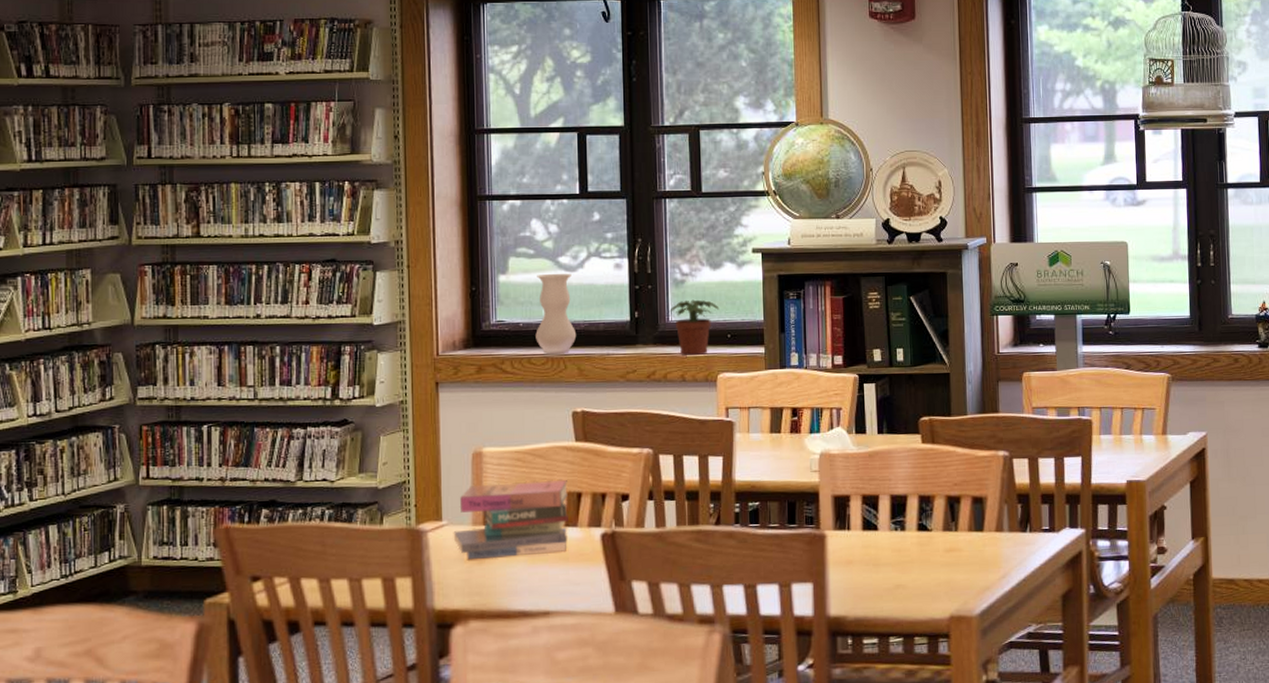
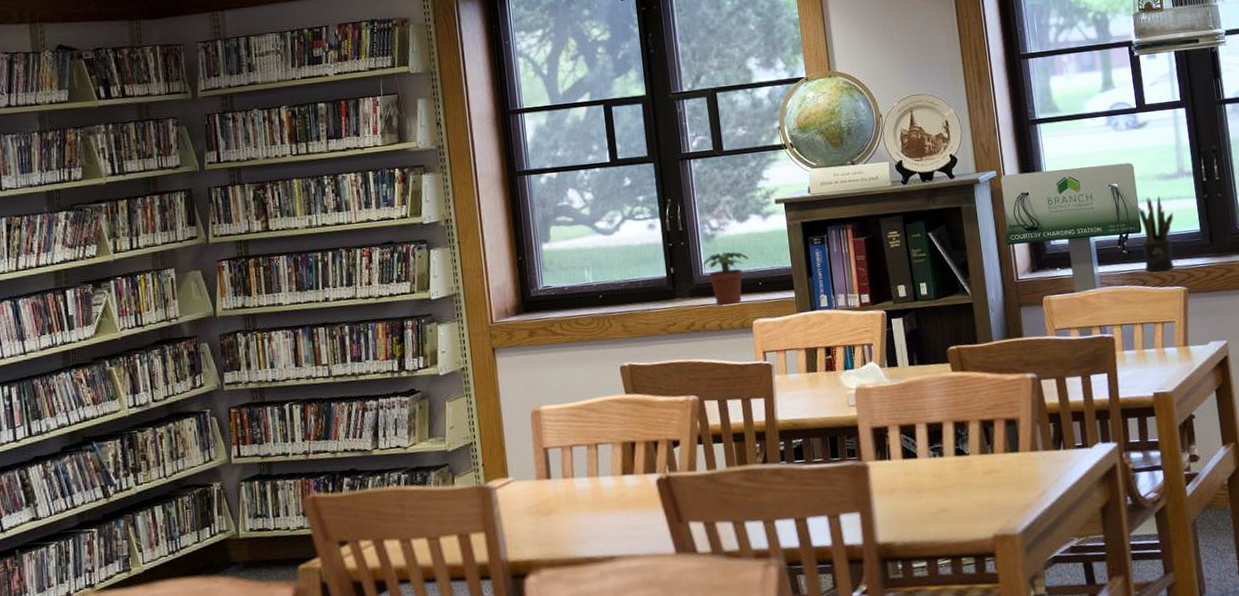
books: present [453,479,569,561] -> none [519,430,626,513]
vase: present [535,273,577,355] -> none [577,237,619,315]
potted plant: none [1128,277,1164,356] -> present [1138,195,1174,272]

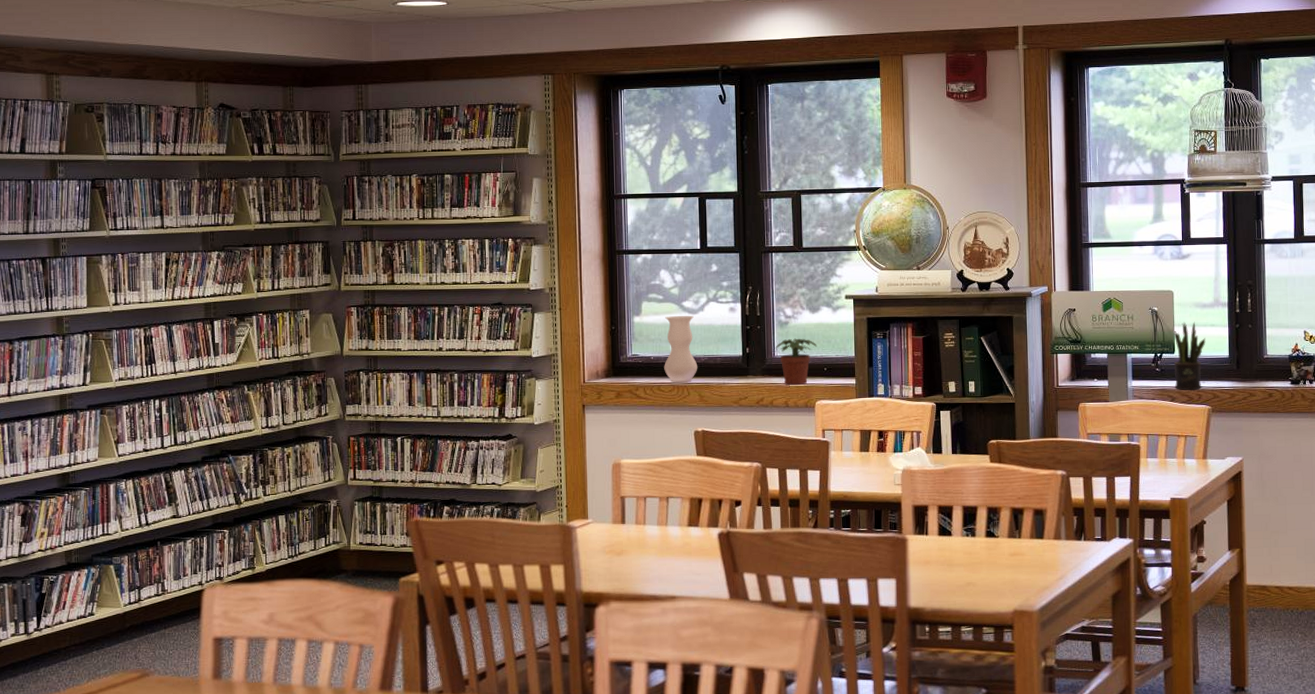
vase: none [577,237,619,315] -> present [664,315,698,383]

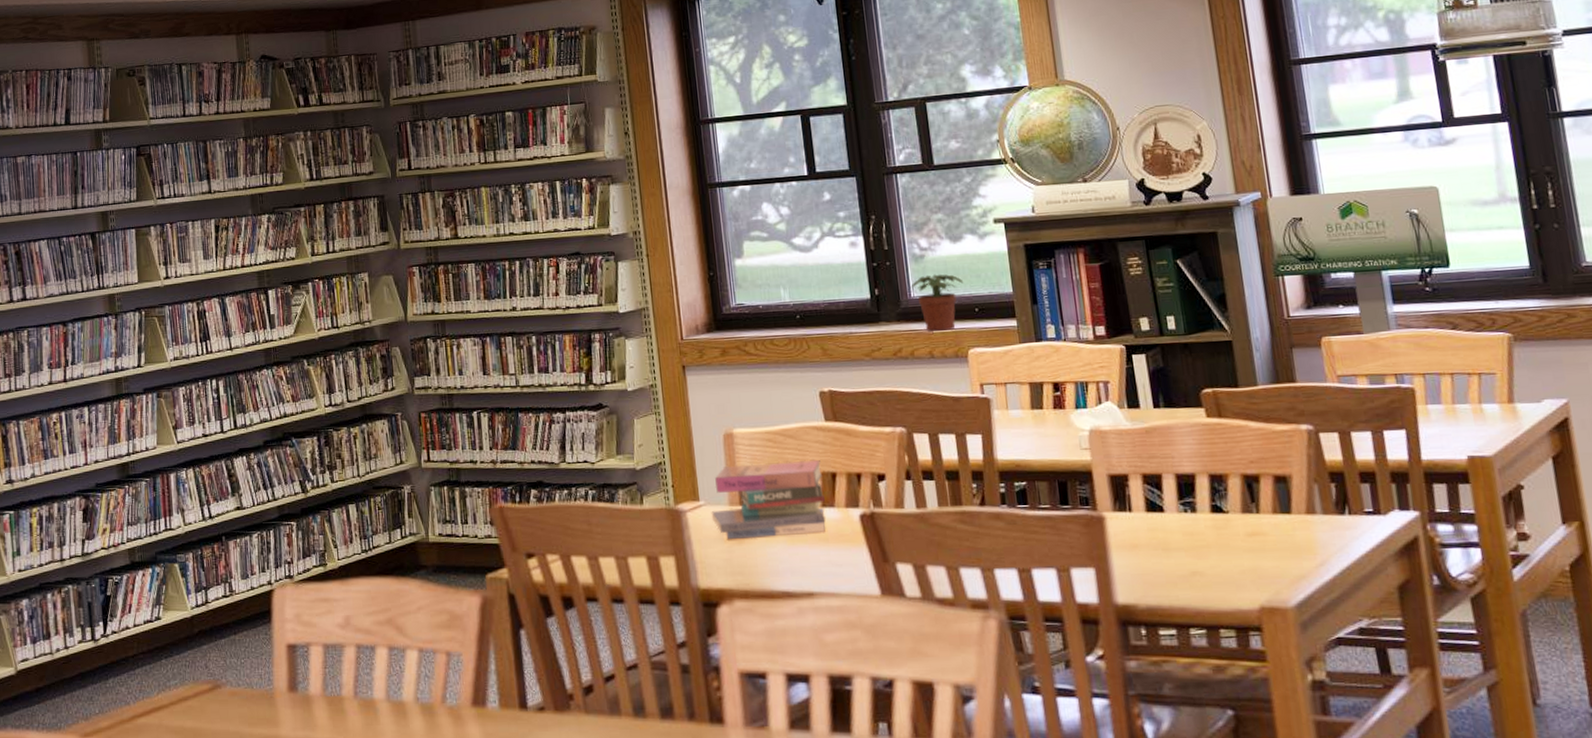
books: none [597,487,692,552] -> present [711,459,826,540]
vase: present [664,315,698,383] -> none [772,254,817,336]
potted plant: present [1173,321,1206,390] -> none [1445,224,1494,314]

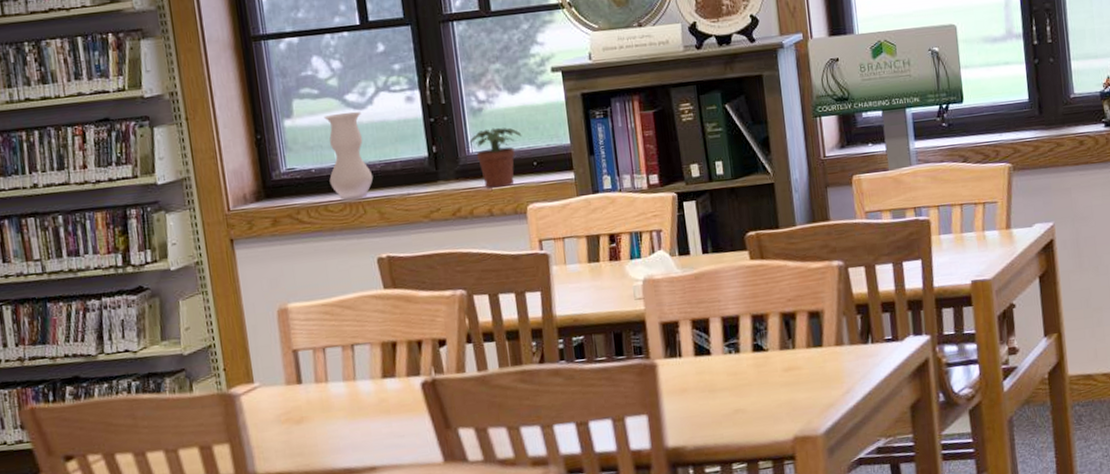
books: present [711,459,826,540] -> none [267,329,387,421]
vase: none [772,254,817,336] -> present [324,111,374,200]

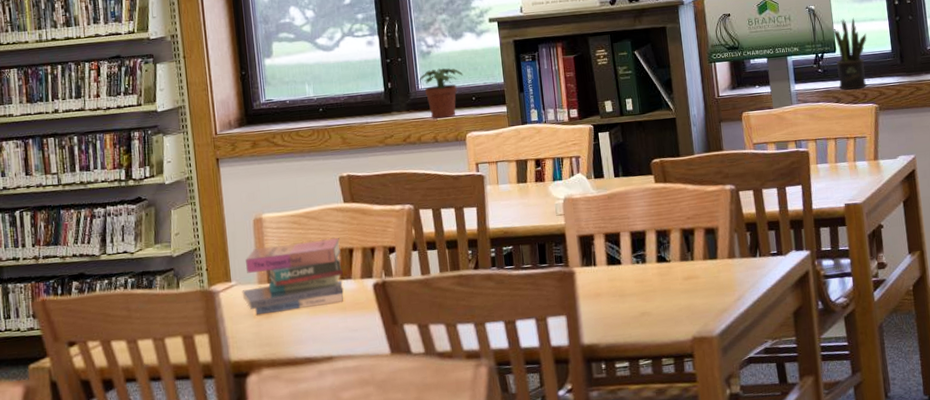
books: none [267,329,387,421] -> present [242,237,344,316]
vase: present [324,111,374,200] -> none [298,53,338,127]
potted plant: none [960,61,1000,148] -> present [833,17,867,90]

